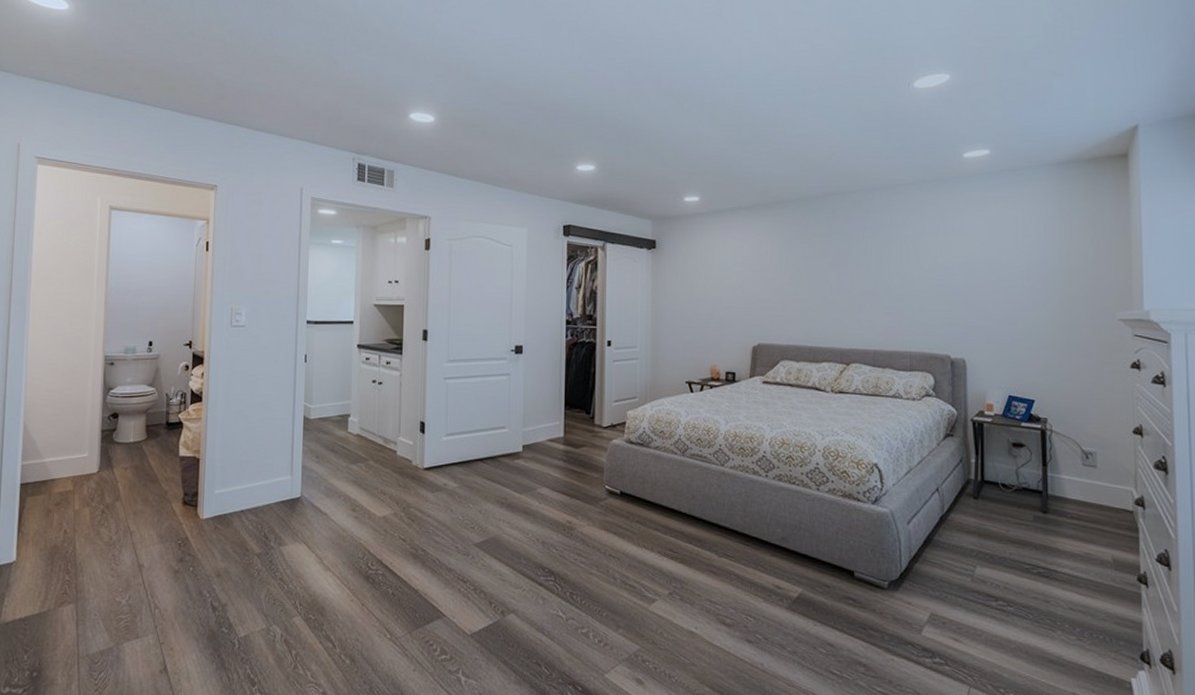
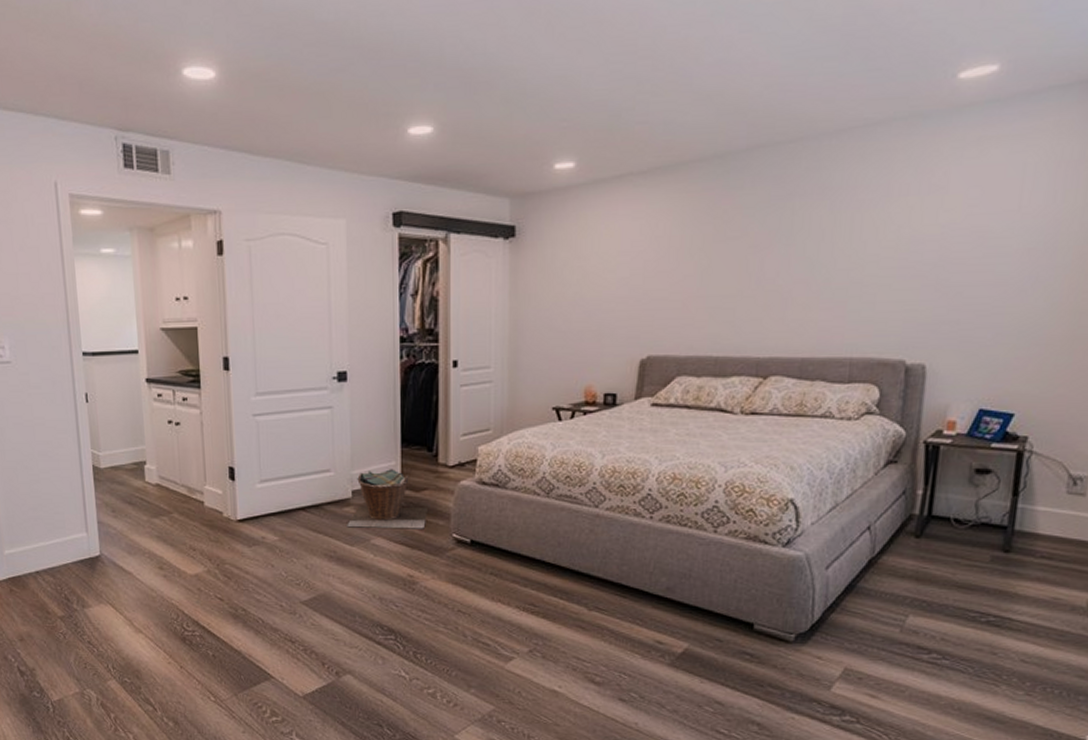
laundry basket: none [517,428,586,481] -> present [347,469,429,529]

